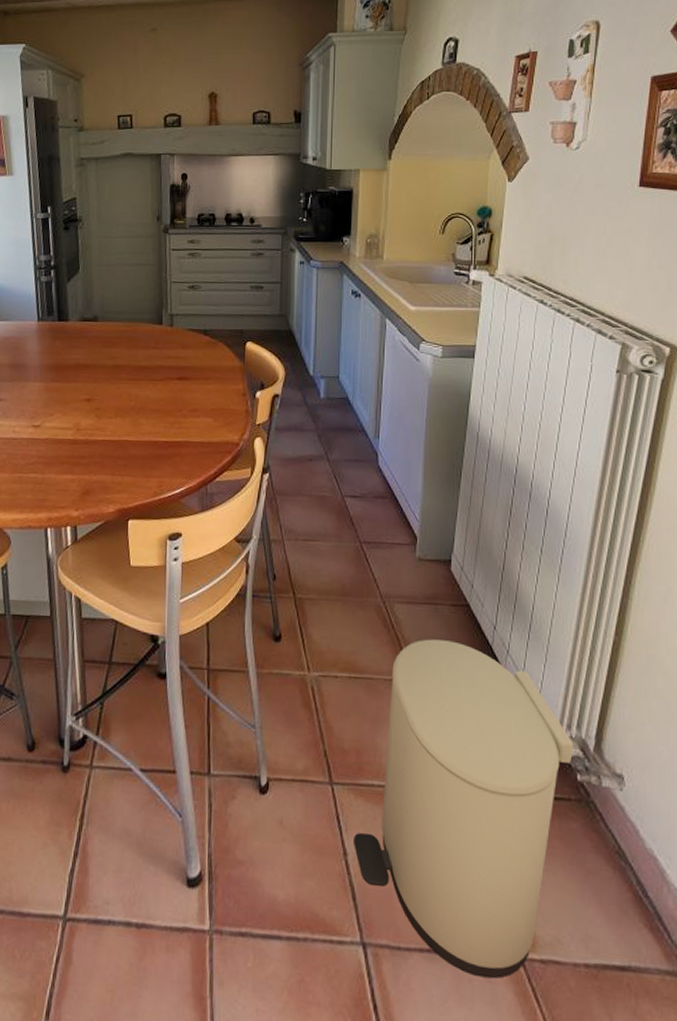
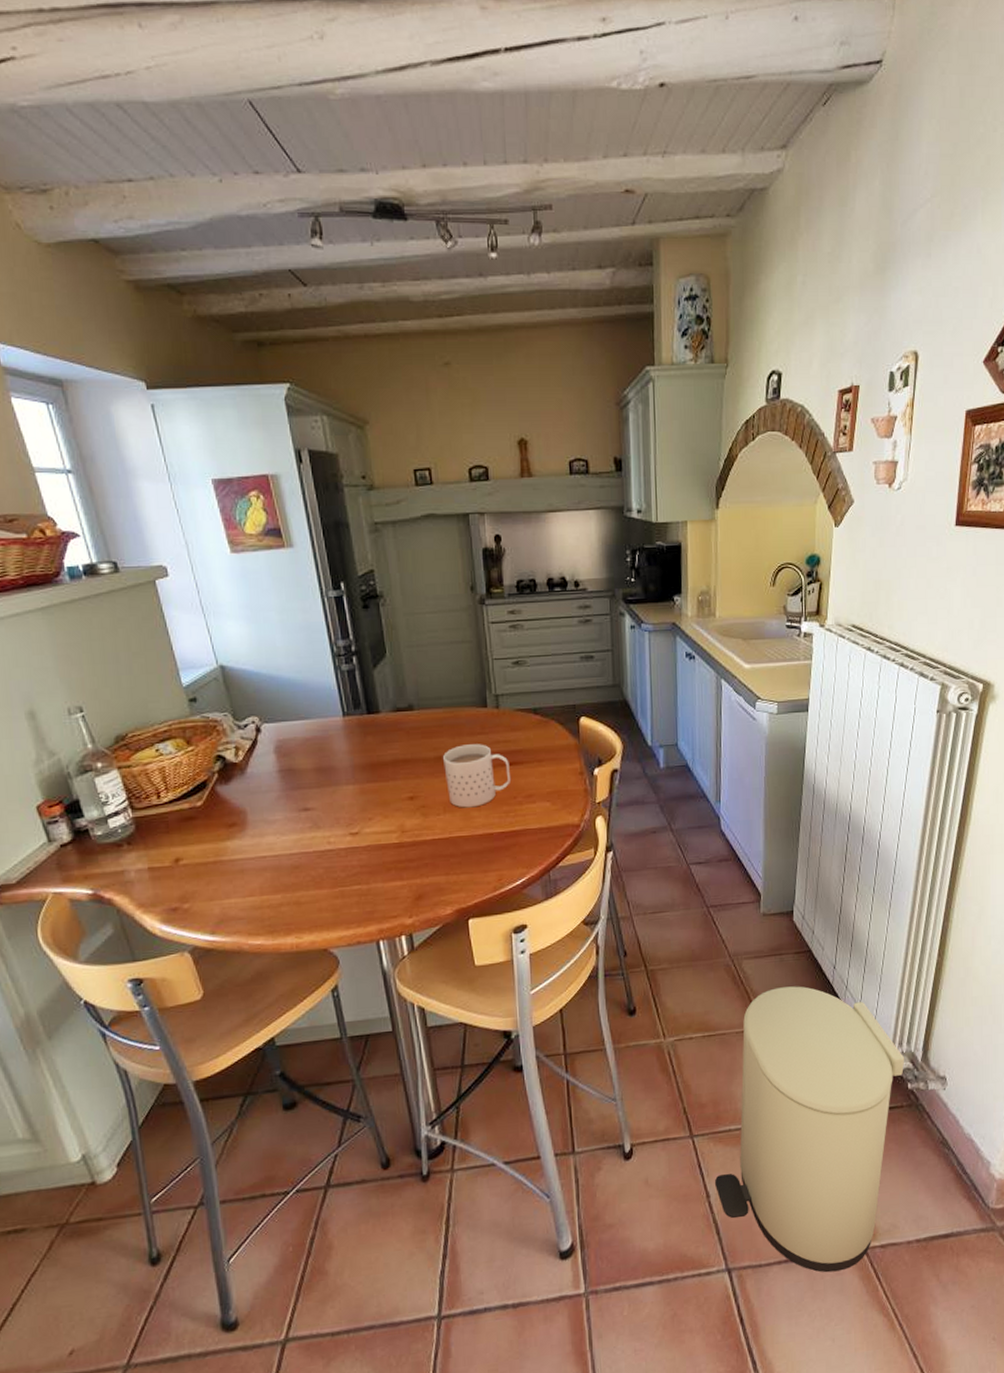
mug: none [119,356,179,415] -> present [443,744,512,808]

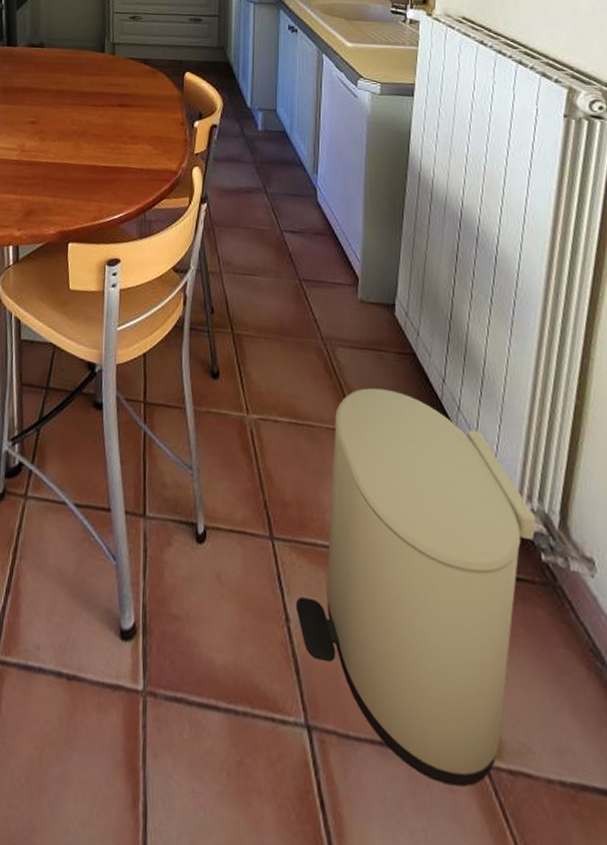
mug: present [443,744,512,808] -> none [63,82,119,140]

